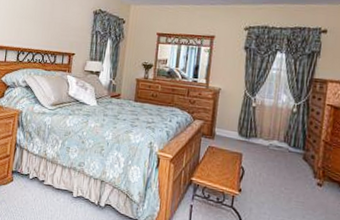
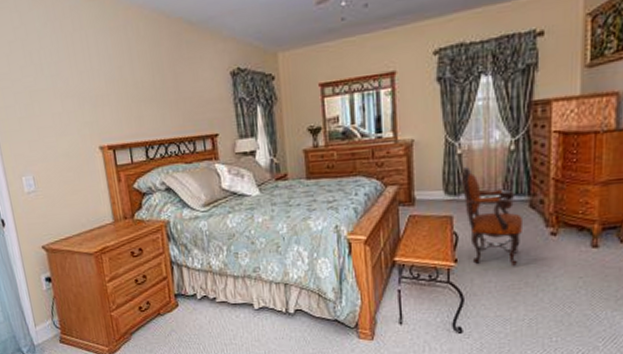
armchair: none [252,117,297,205] -> present [461,166,524,266]

